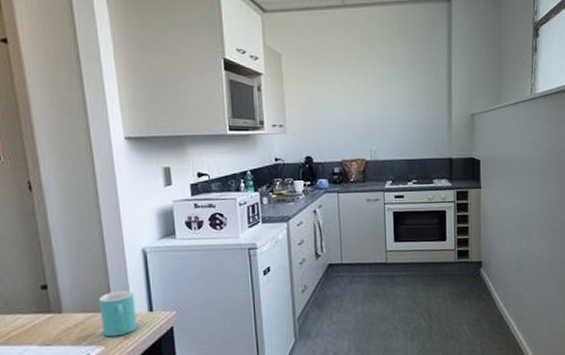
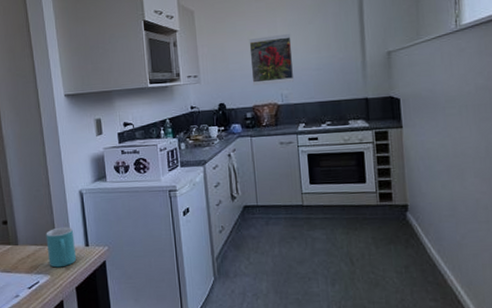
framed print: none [339,88,384,139] -> present [249,34,295,86]

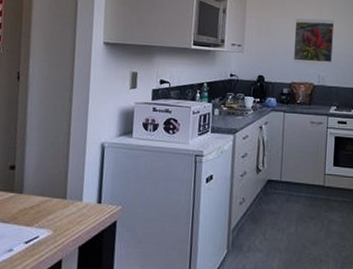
mug: present [46,227,76,268] -> none [53,179,88,223]

